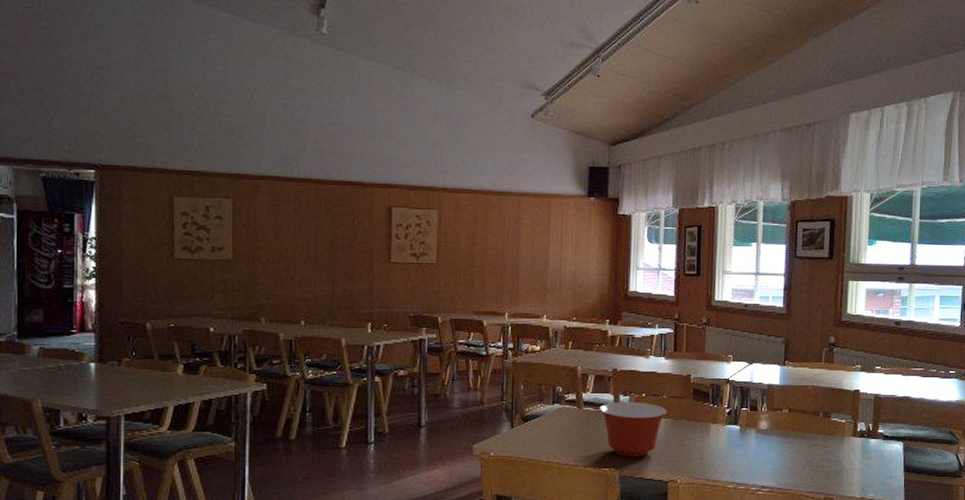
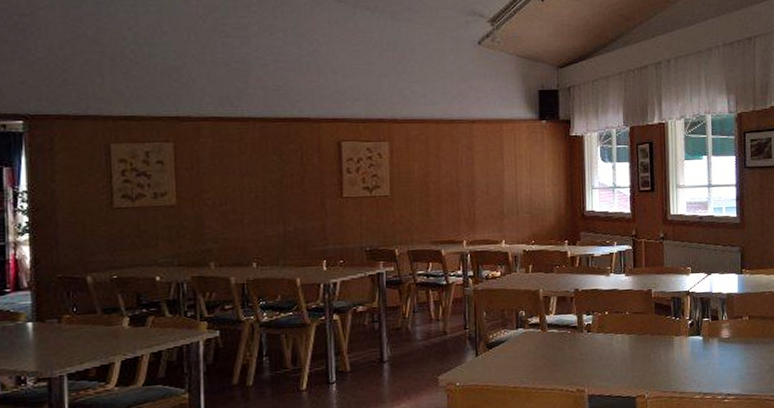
mixing bowl: present [599,401,667,457] -> none [563,320,631,376]

